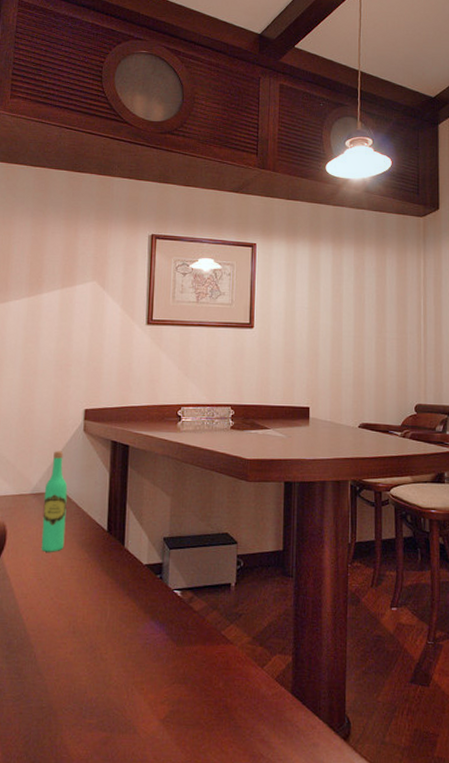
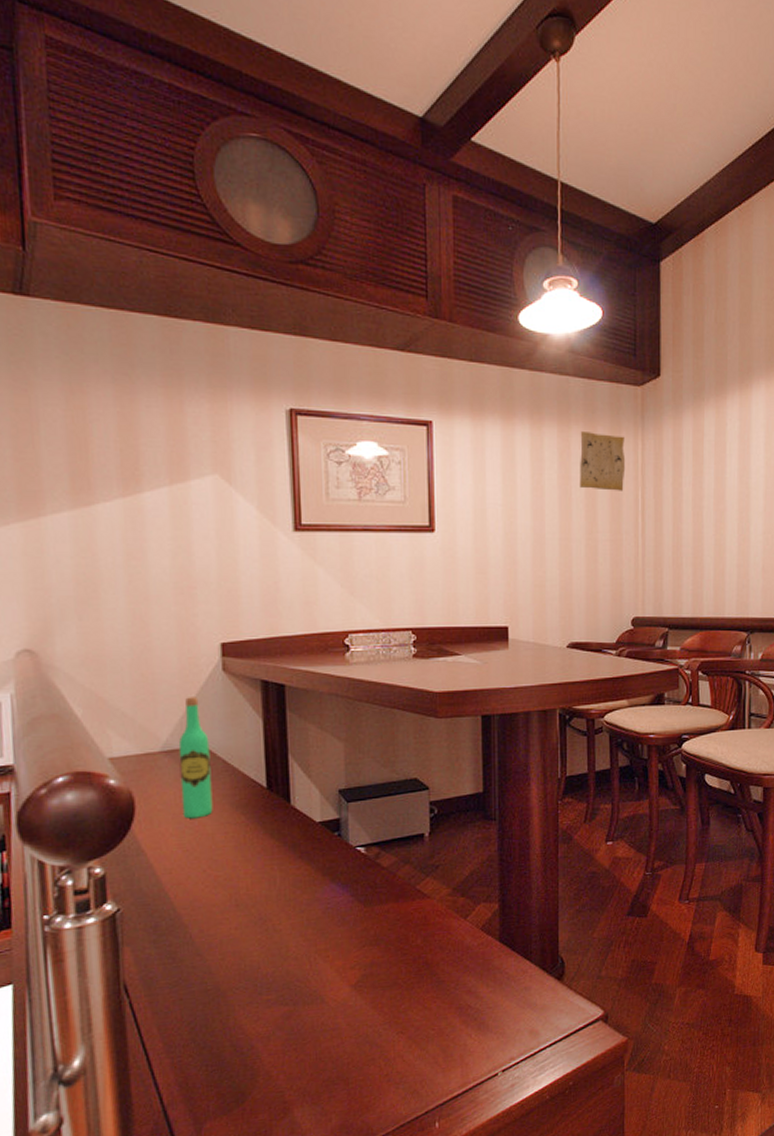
map: none [372,251,410,299] -> present [580,430,626,491]

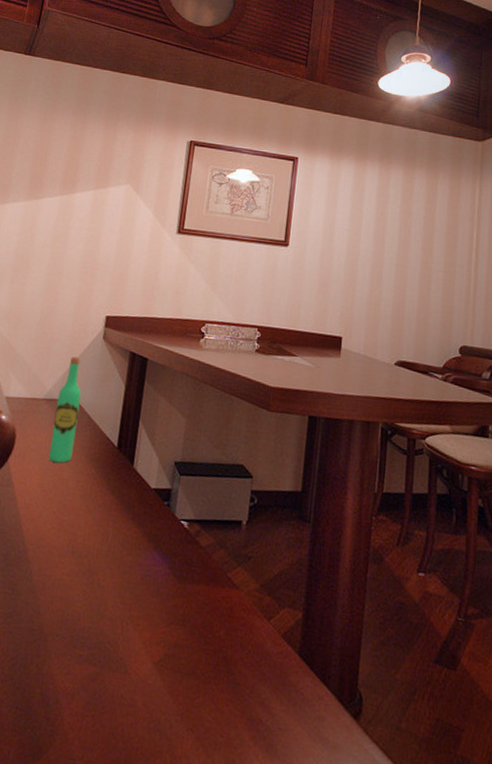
map: present [580,430,626,491] -> none [419,174,464,229]

